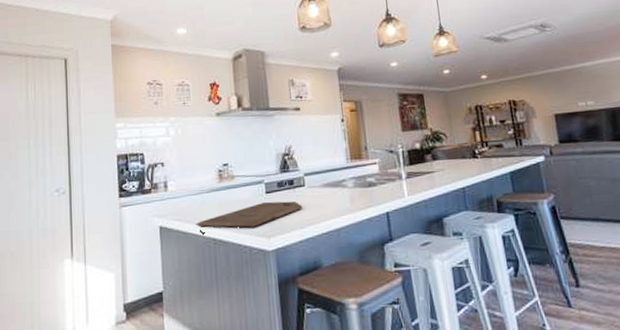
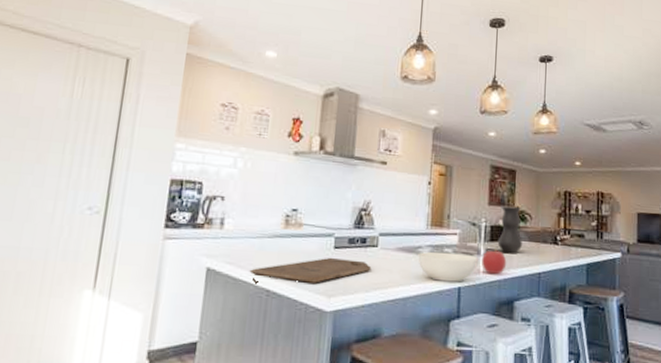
bowl: none [343,180,402,209] -> present [418,251,478,282]
fruit: none [404,170,430,195] -> present [482,248,507,274]
vase: none [414,129,443,175] -> present [497,206,523,255]

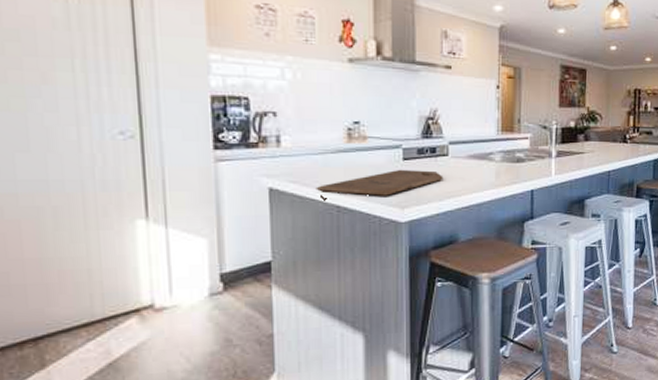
bowl: present [418,251,478,282] -> none [490,157,550,185]
fruit: present [482,248,507,274] -> none [553,149,578,175]
vase: present [497,206,523,255] -> none [568,107,594,155]

